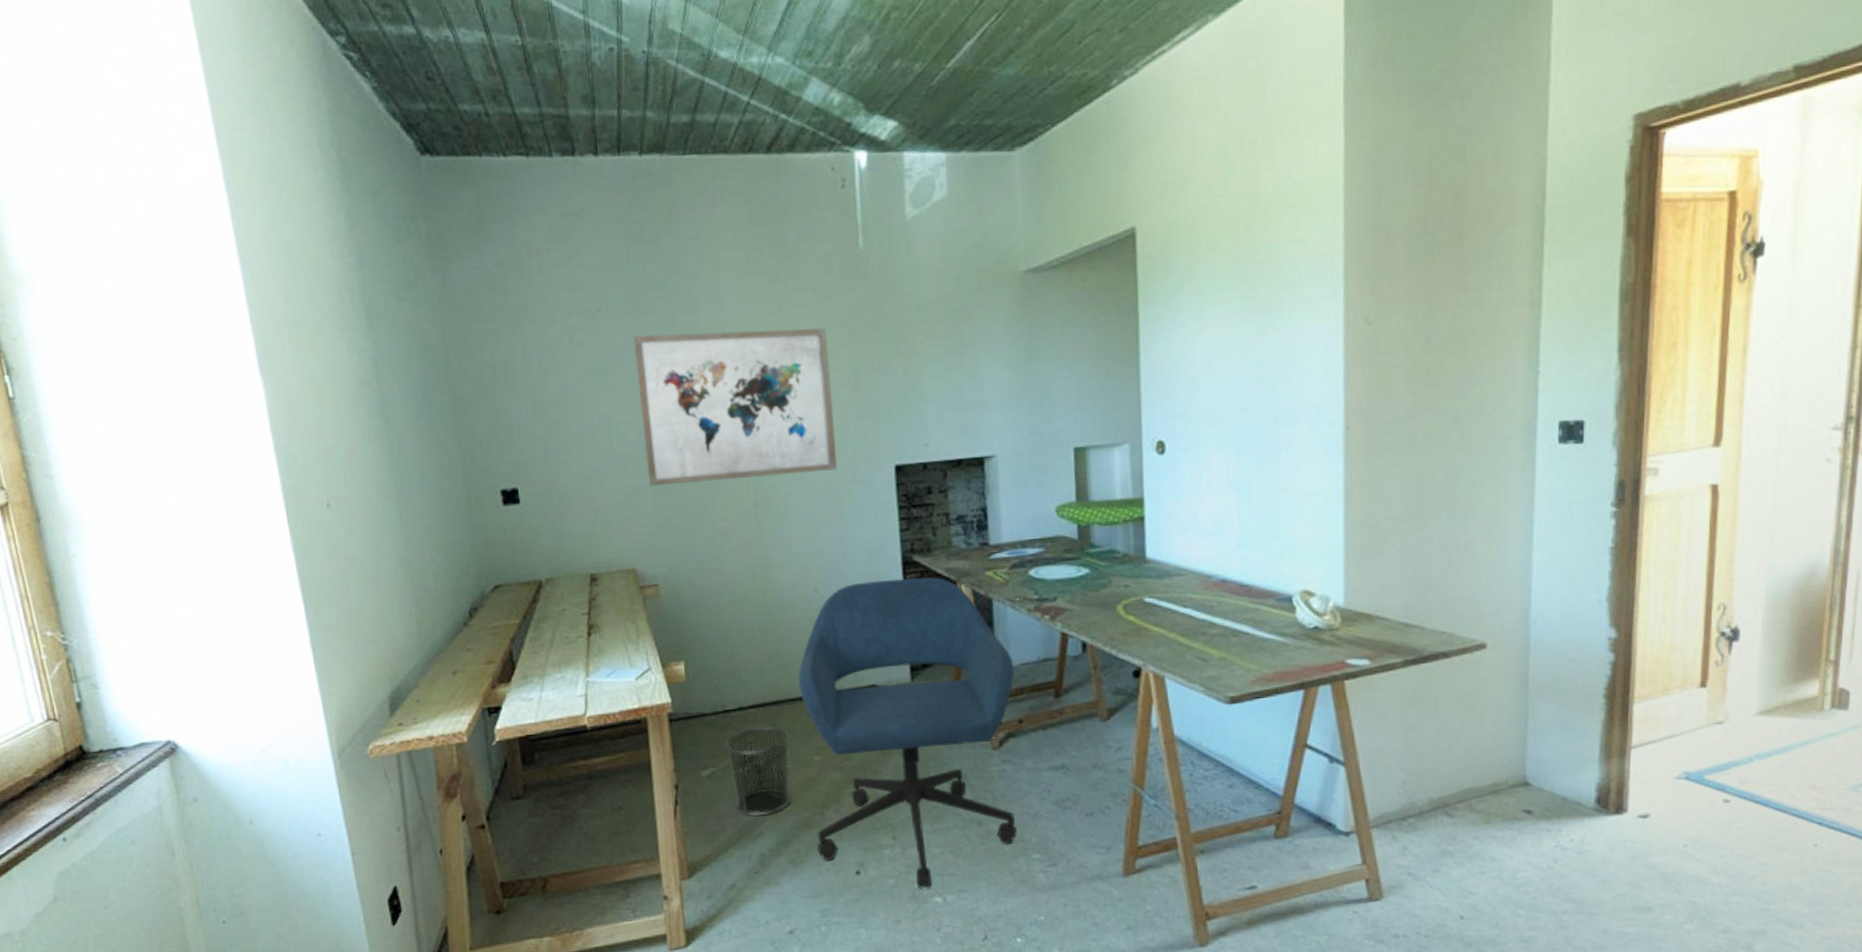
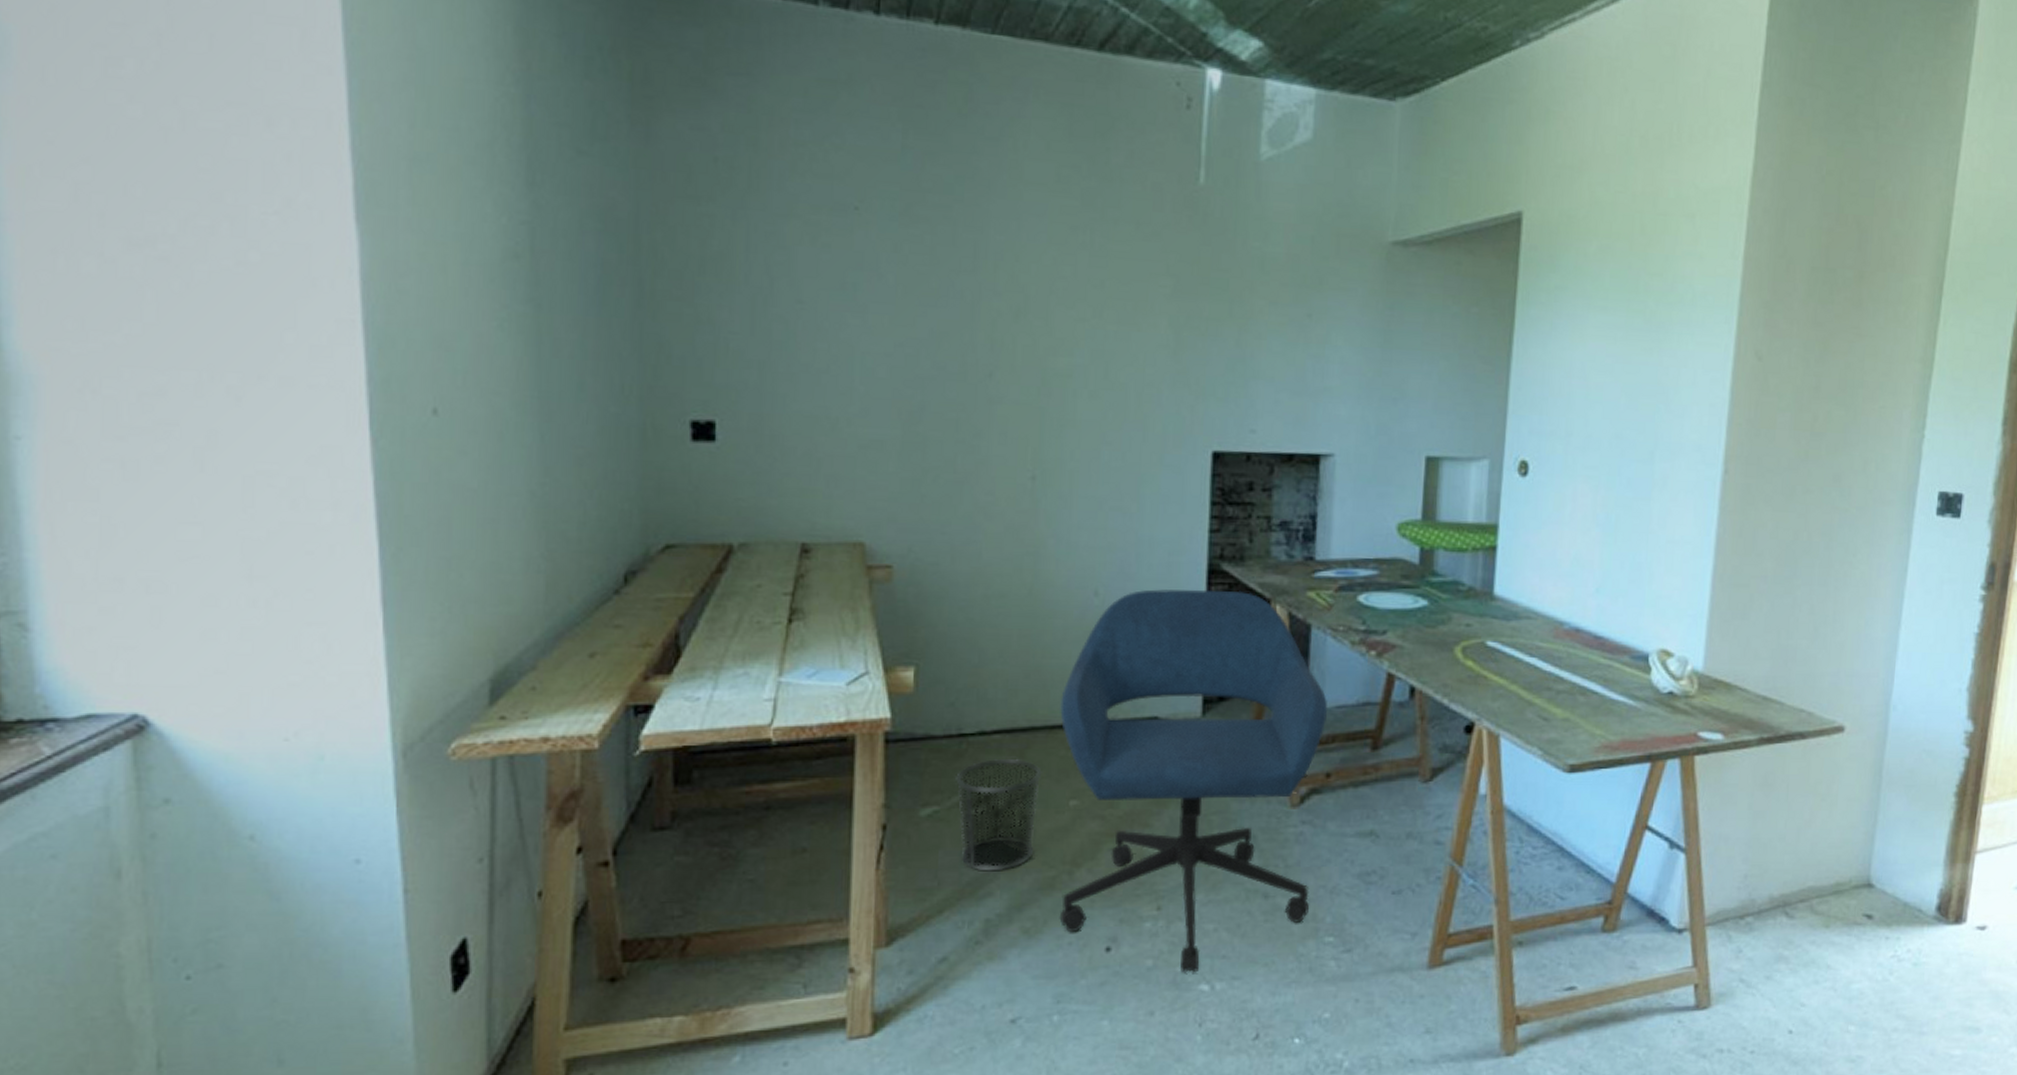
wall art: present [634,328,838,487] -> none [895,247,1148,450]

